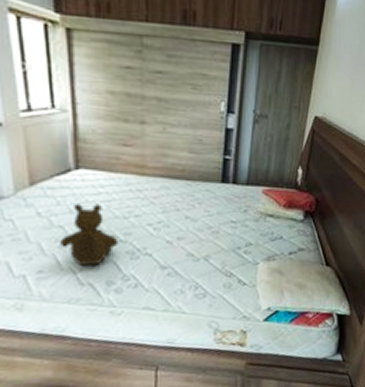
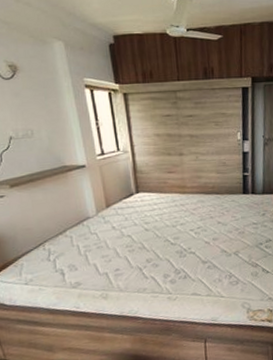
teddy bear: present [60,204,119,266] -> none [129,217,171,264]

